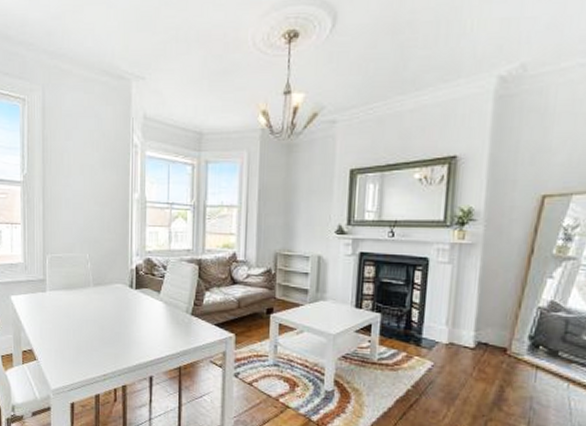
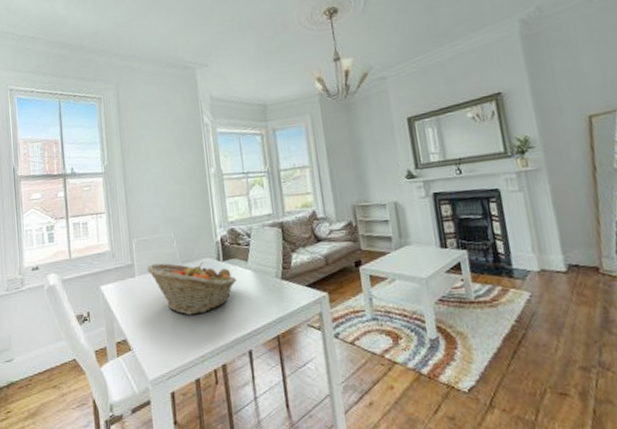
fruit basket: none [58,282,147,336] -> present [147,262,237,315]

